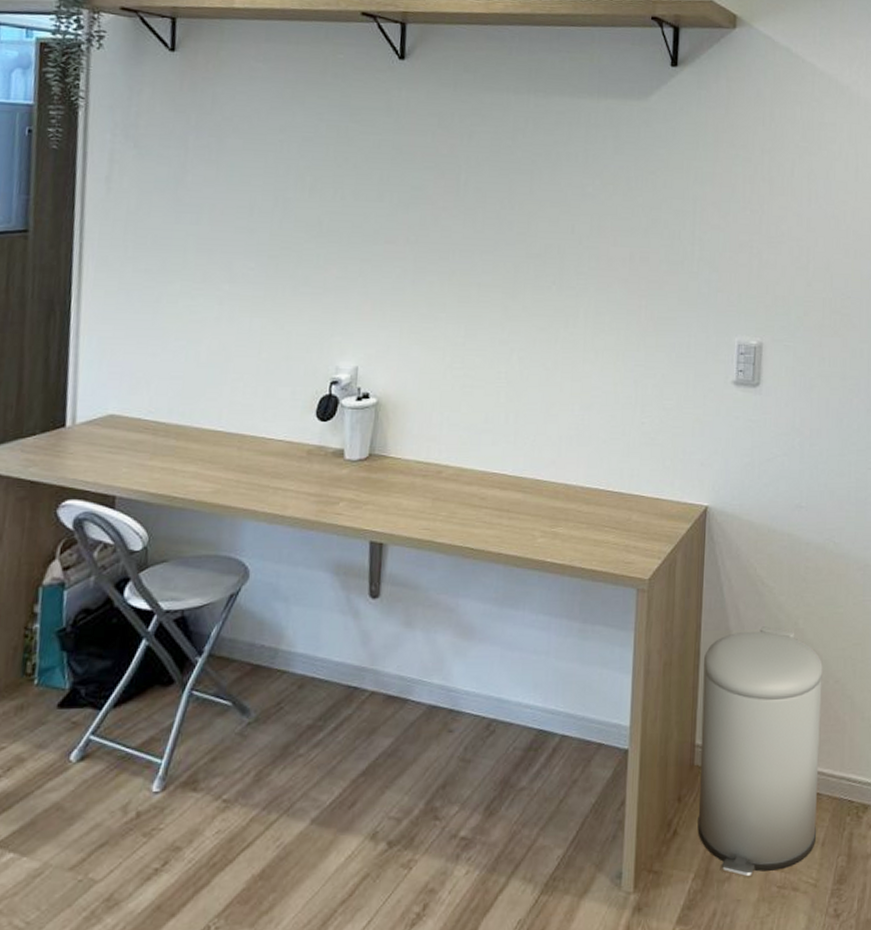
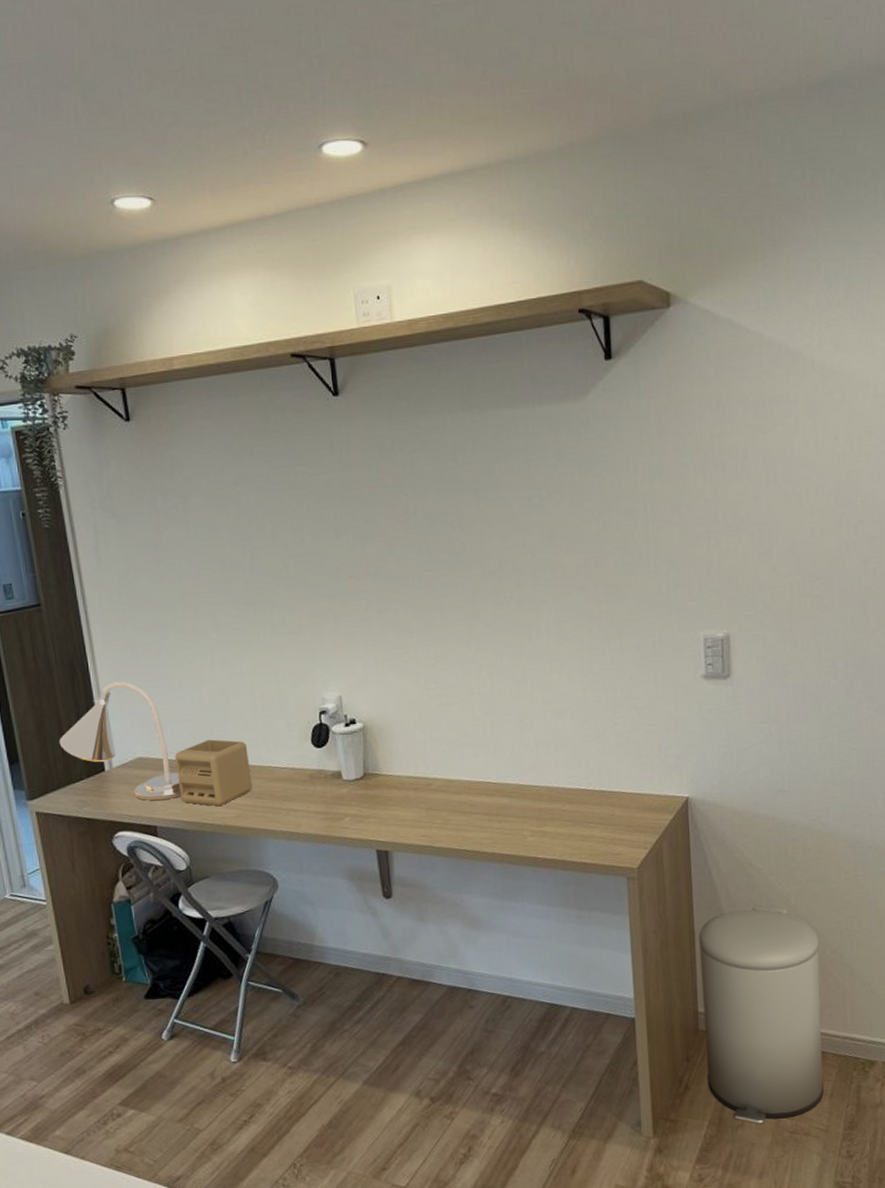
table lamp: none [15,326,155,467] -> present [59,681,182,801]
desk organizer: none [151,401,242,479] -> present [174,739,252,807]

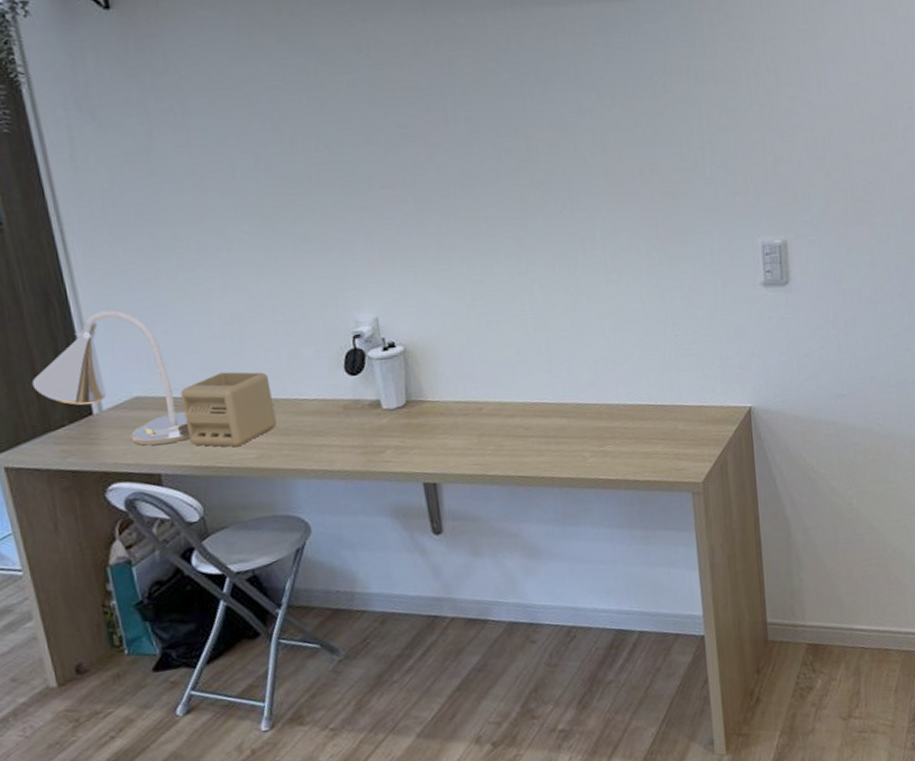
pedal bin: present [699,904,824,1125] -> none [765,509,889,729]

